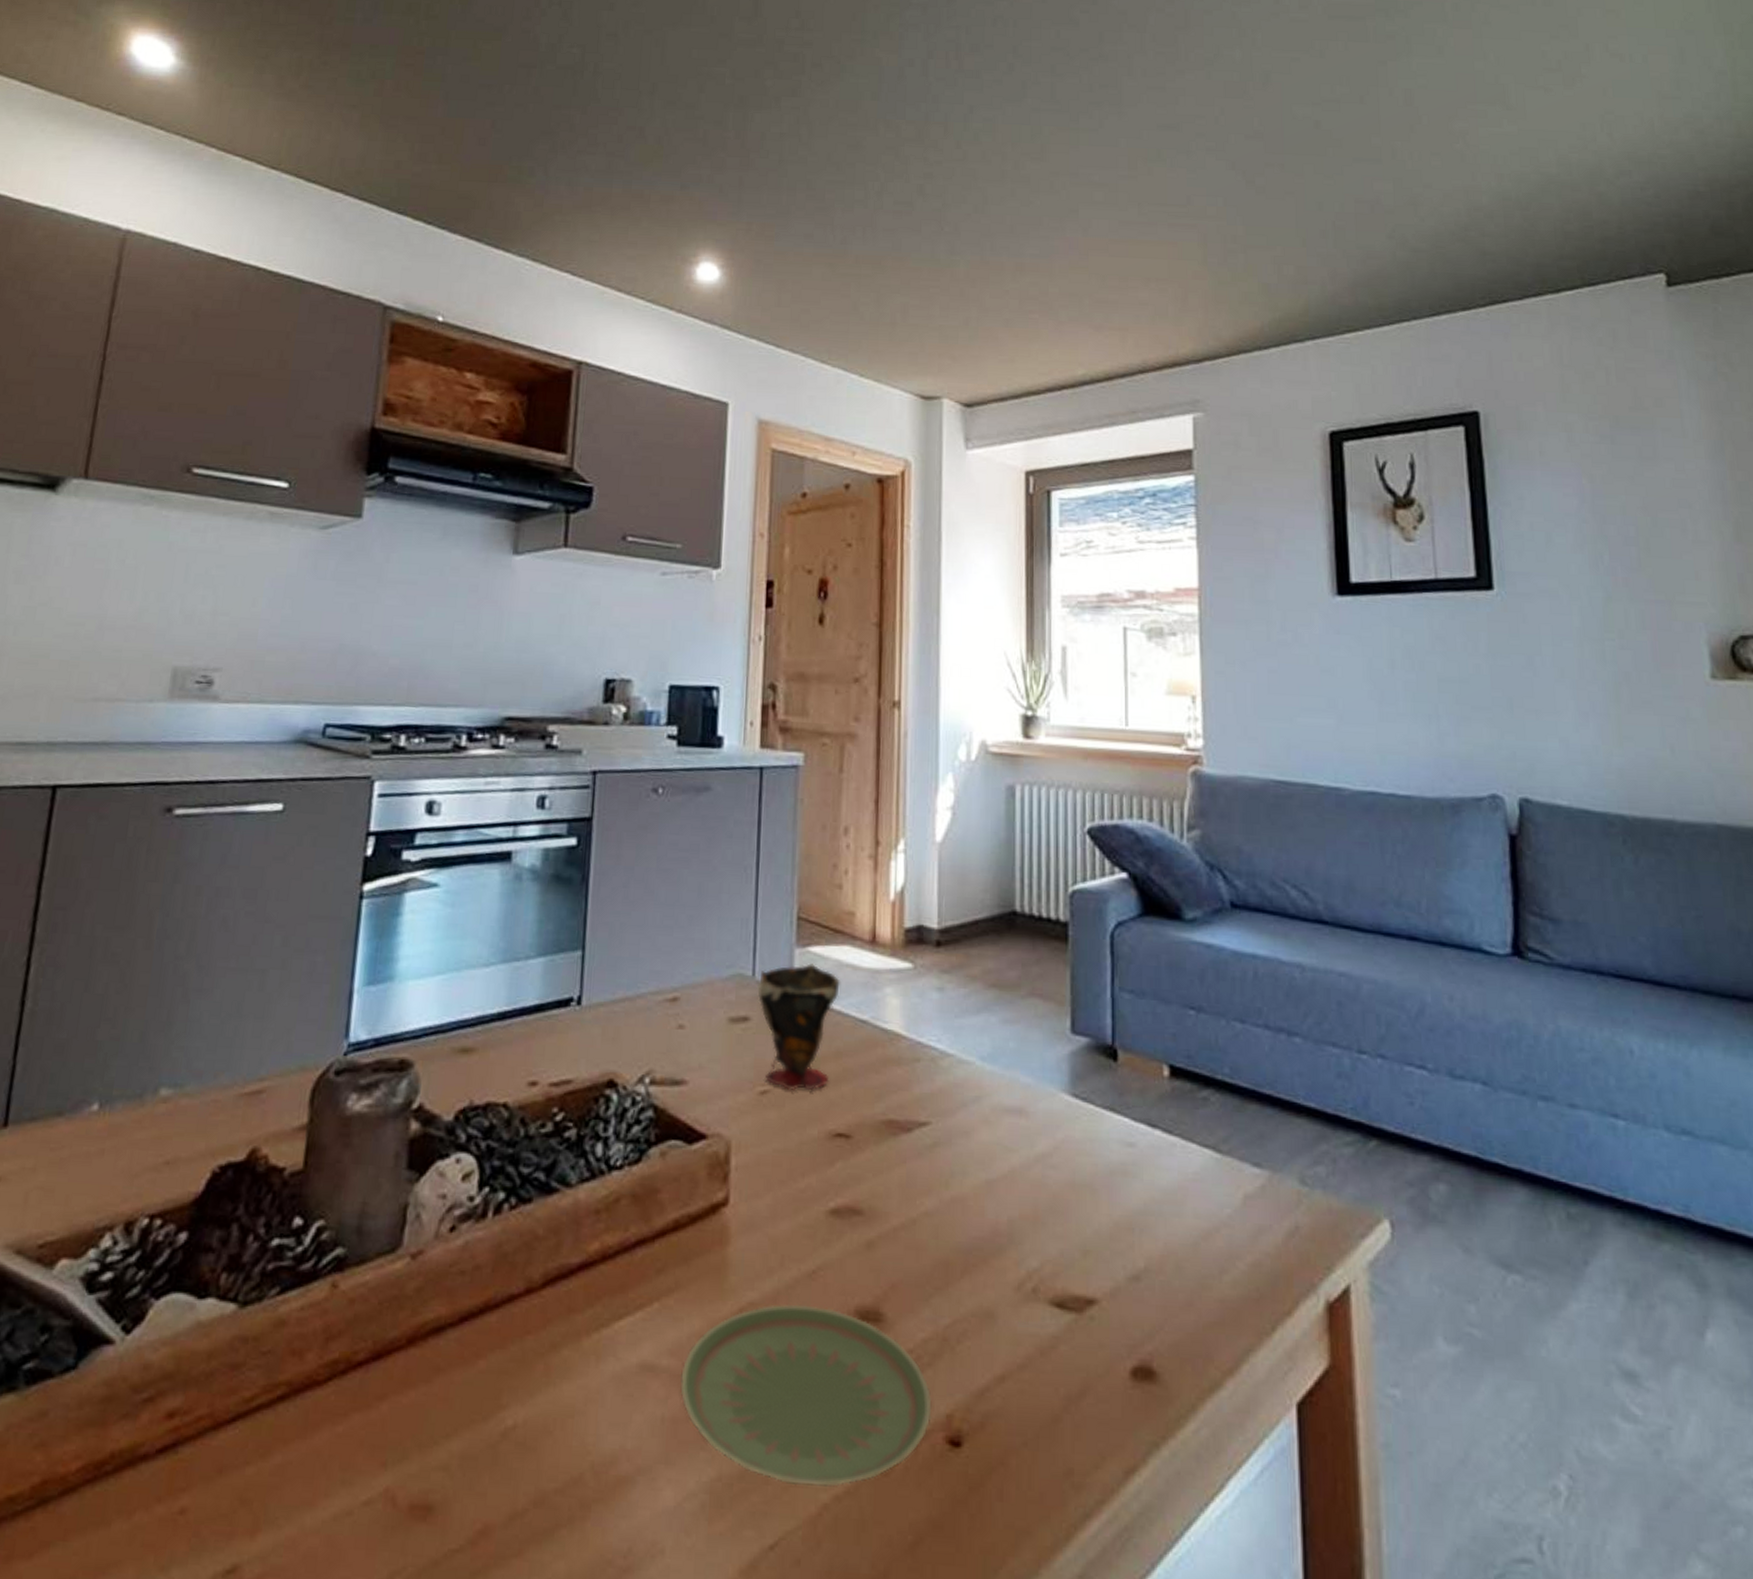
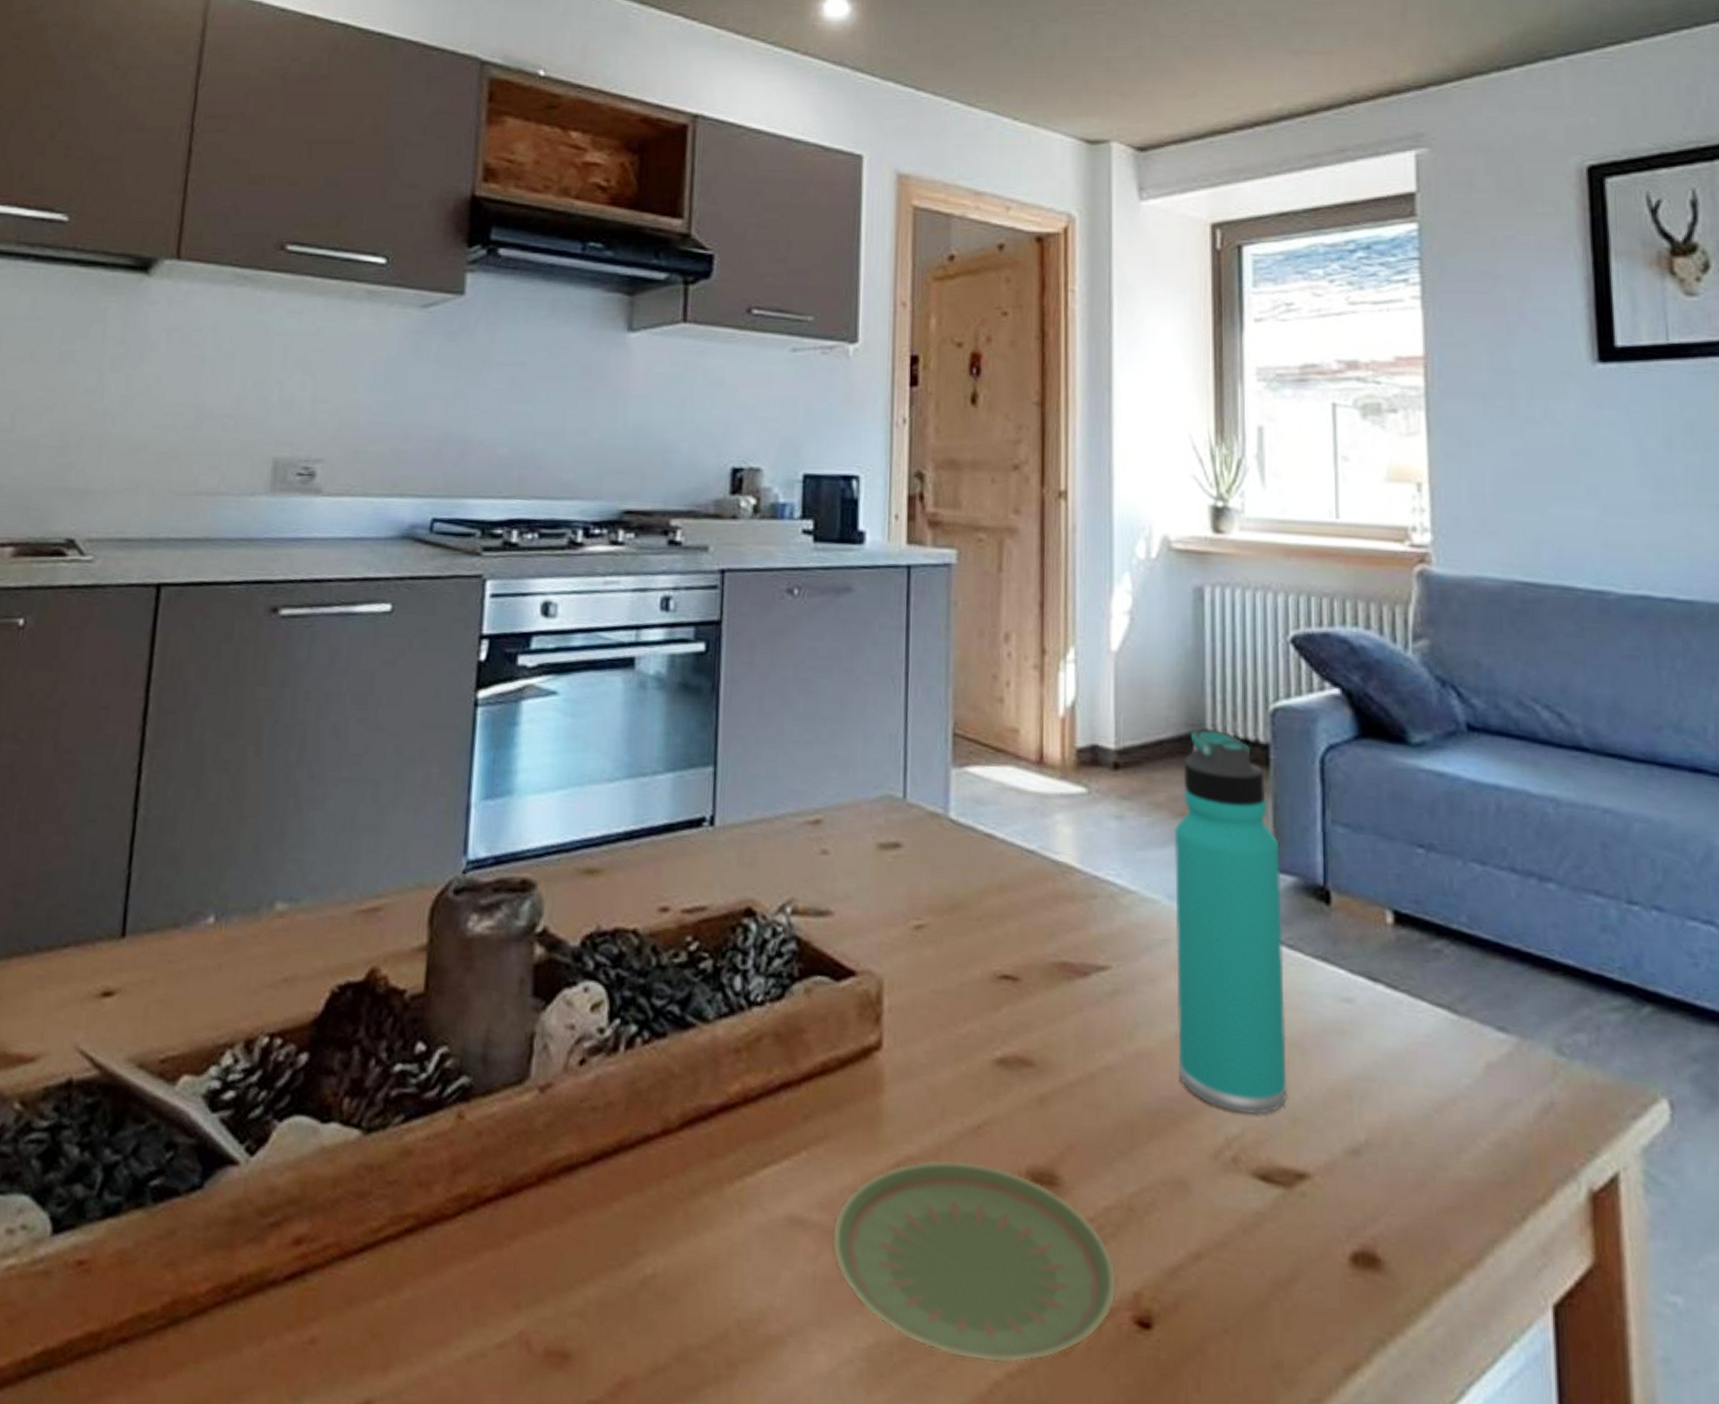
cup: present [757,962,841,1091] -> none [909,784,1005,928]
thermos bottle: none [986,910,1080,1250] -> present [1173,729,1287,1115]

